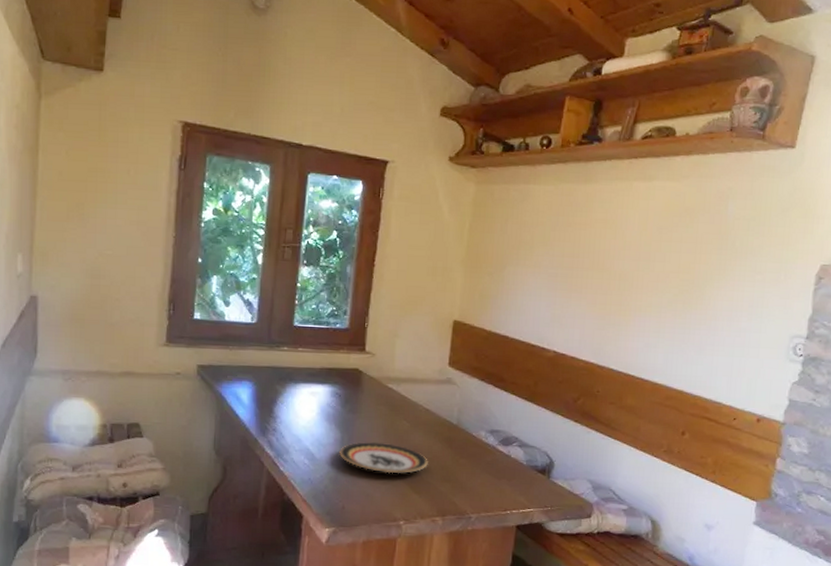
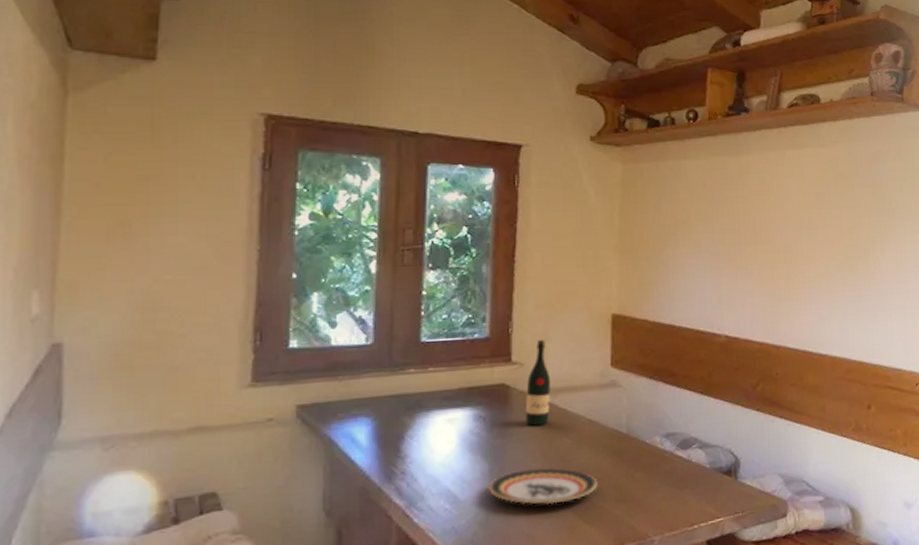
wine bottle: none [373,336,397,408] -> present [525,340,551,426]

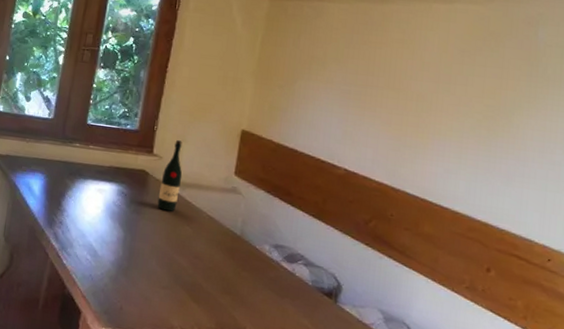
plate: present [489,467,598,505] -> none [121,243,209,280]

